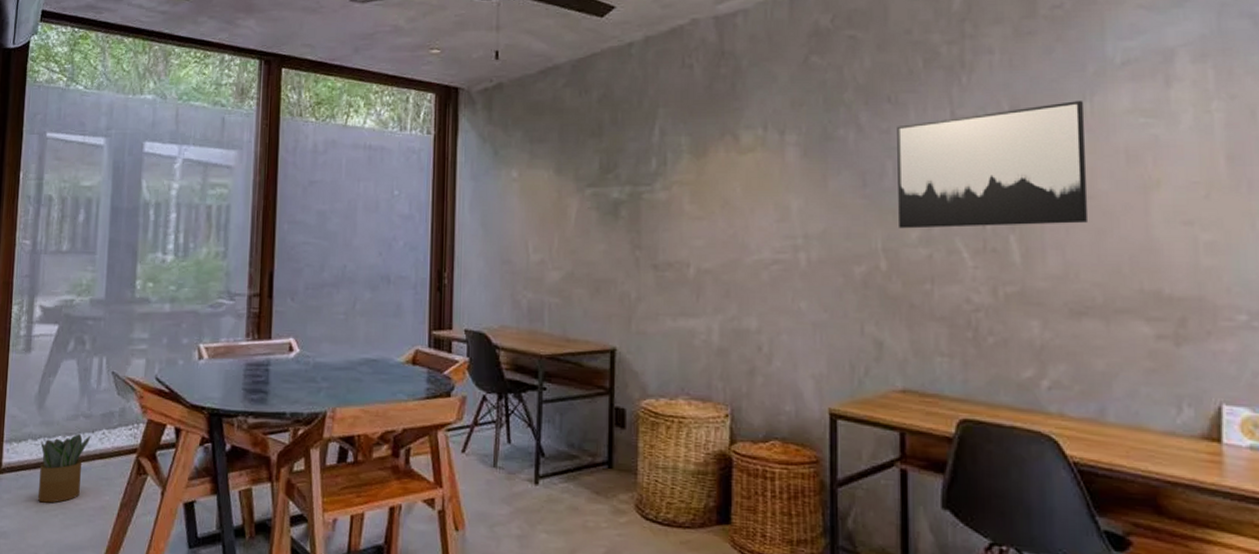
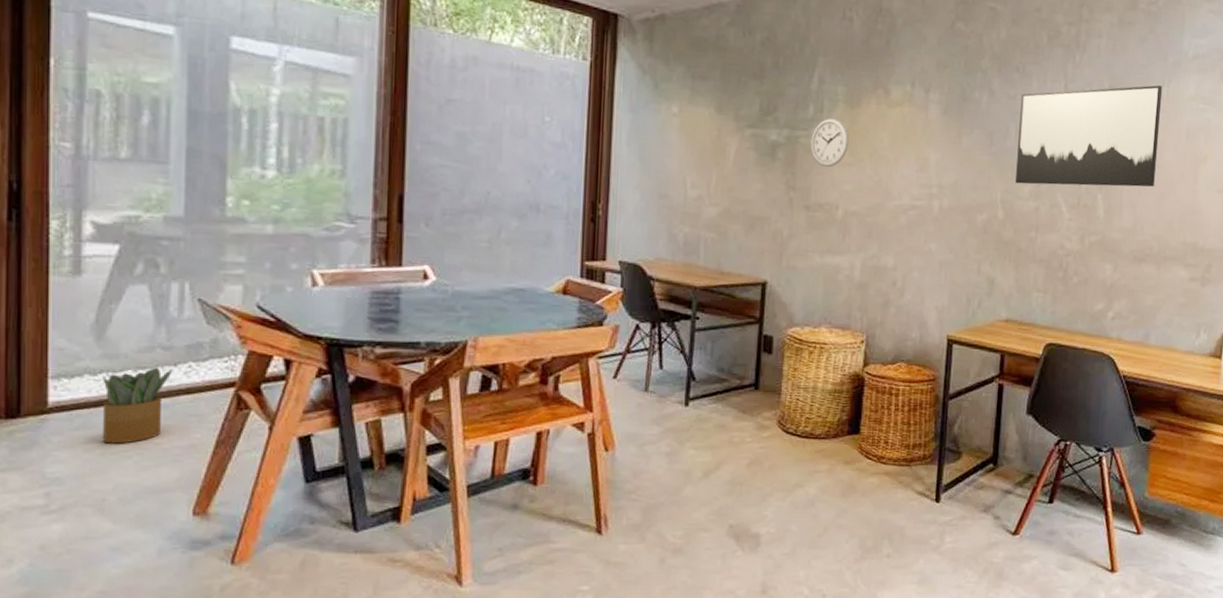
wall clock: none [655,171,696,222] -> present [810,118,849,167]

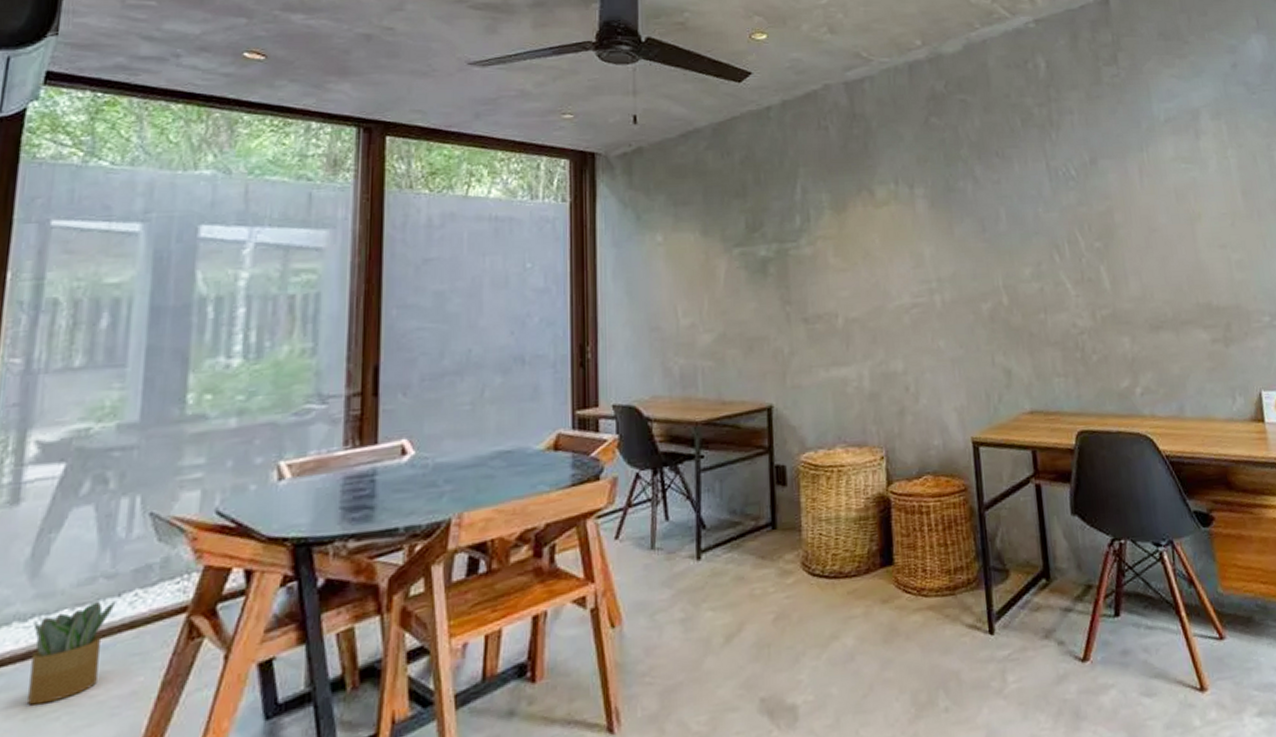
wall clock: present [810,118,849,167] -> none [801,226,840,276]
wall art: present [1015,85,1163,187] -> none [1005,152,1156,267]

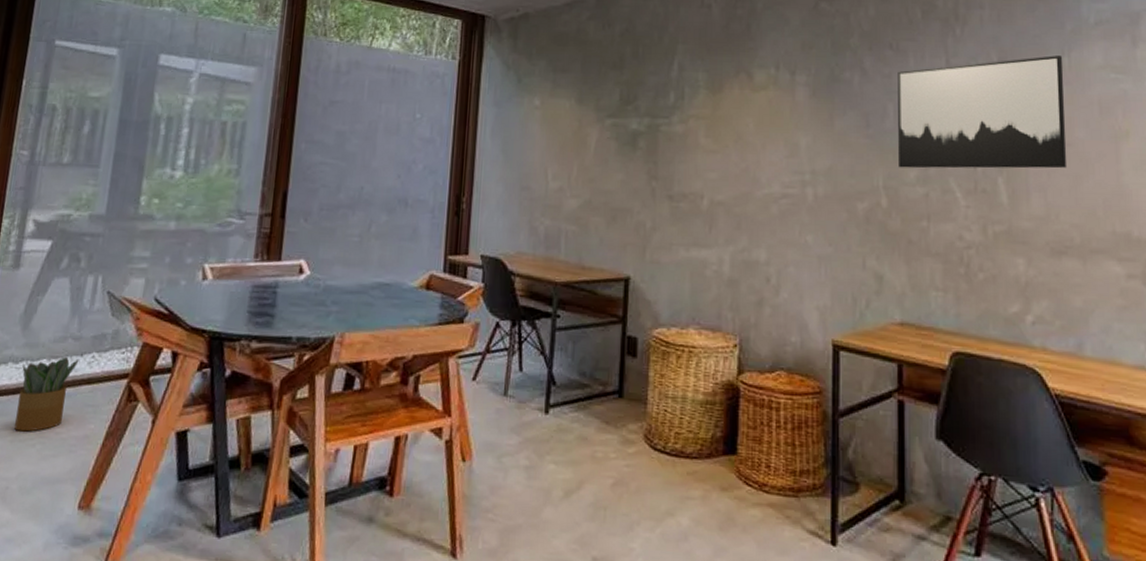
wall art: none [1005,152,1156,267] -> present [898,55,1068,169]

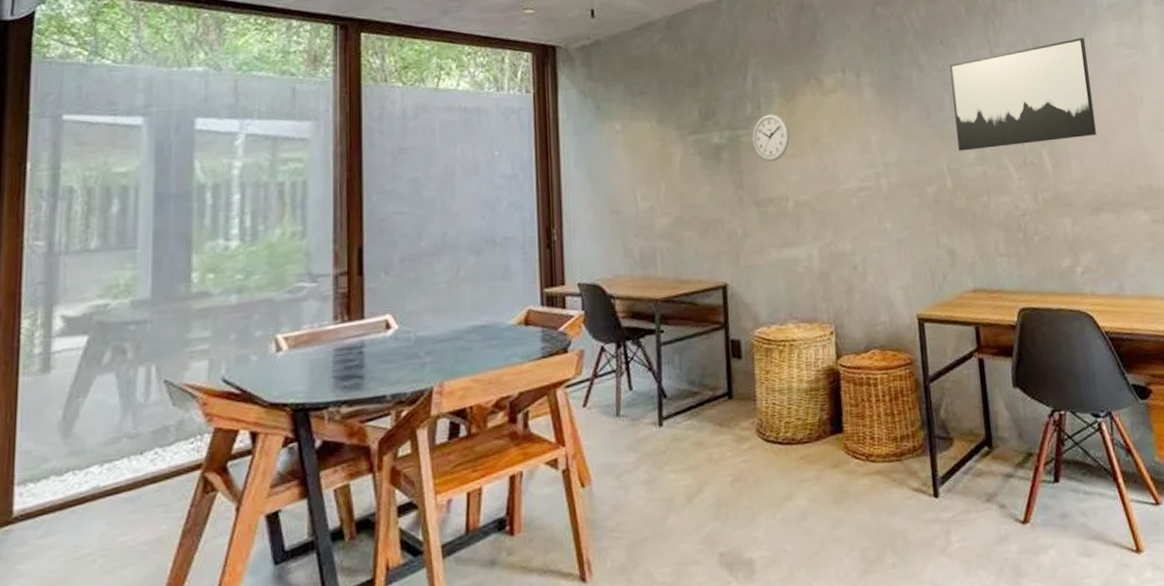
potted plant: present [14,356,79,432] -> none [68,458,139,549]
wall clock: none [672,105,712,155] -> present [752,113,790,161]

